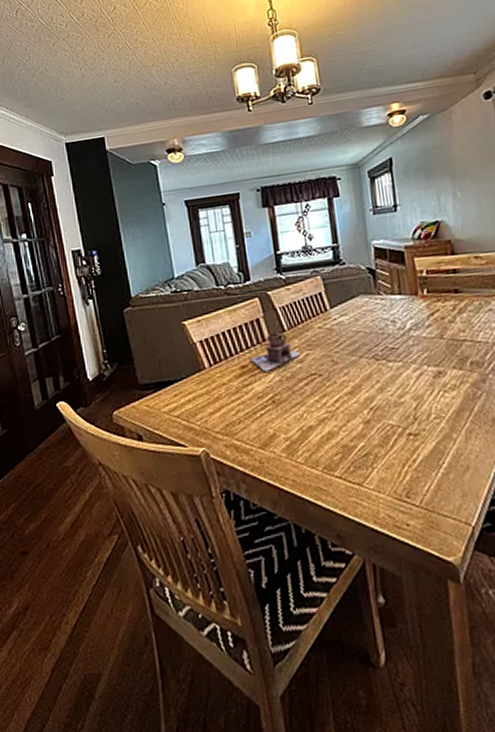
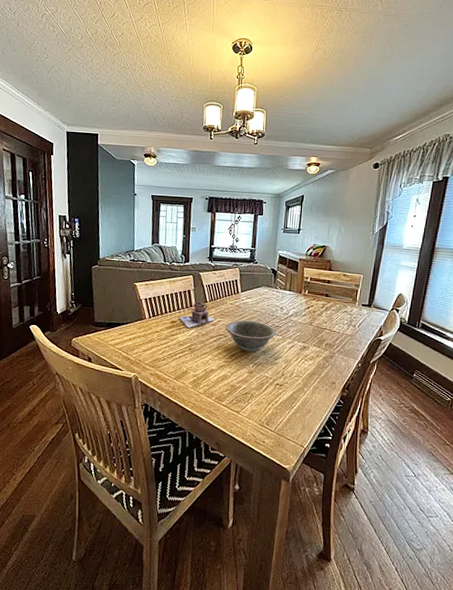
decorative bowl: none [317,345,394,392] -> present [225,320,277,352]

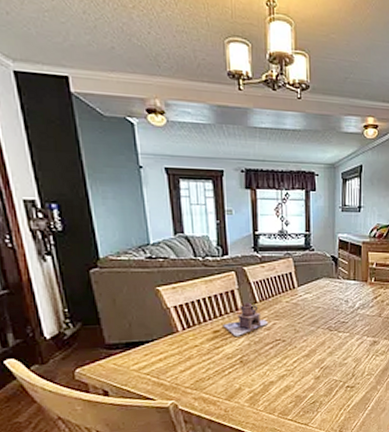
decorative bowl: present [225,320,277,352] -> none [282,319,343,355]

